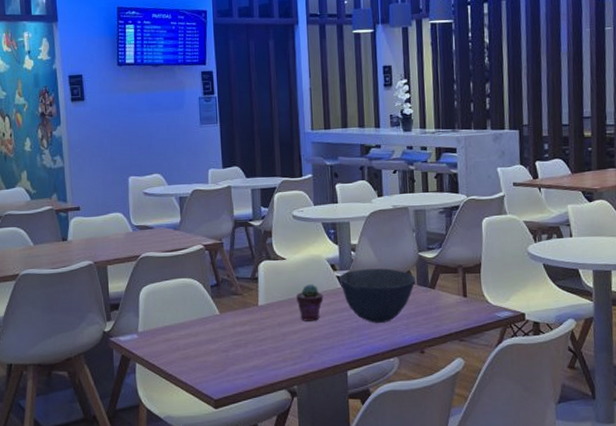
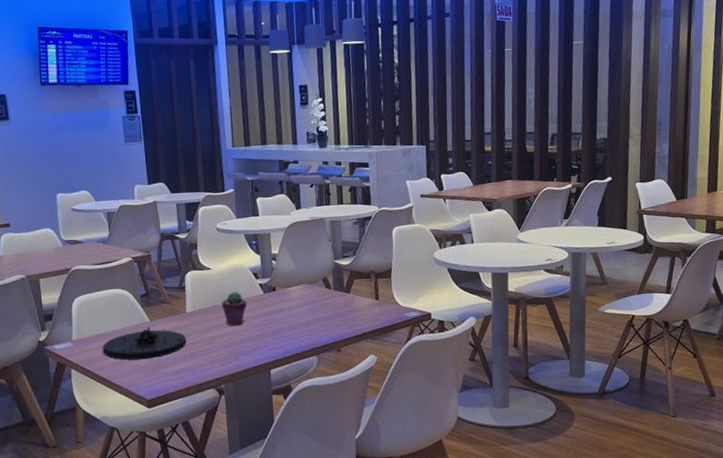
plate: none [169,319,258,355] -> present [102,326,186,360]
bowl: present [339,268,416,323] -> none [262,275,332,326]

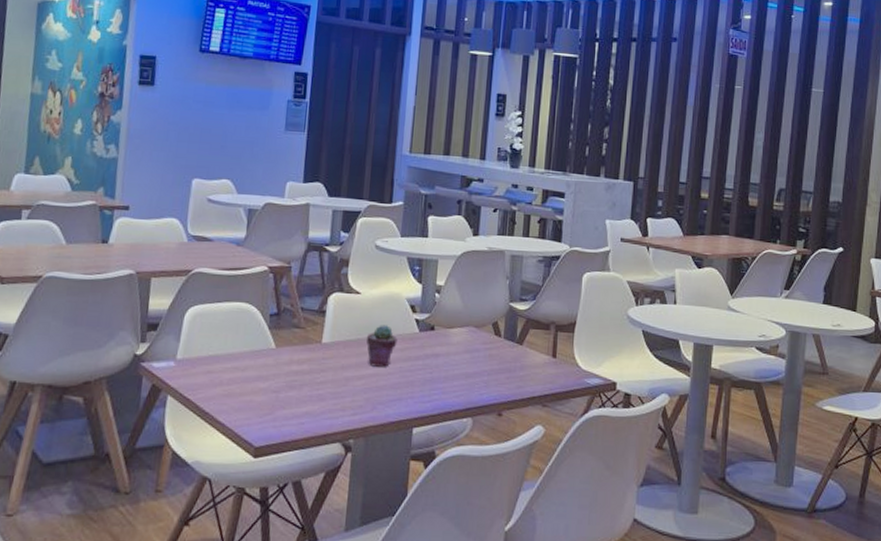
plate: present [102,326,186,360] -> none [211,354,316,395]

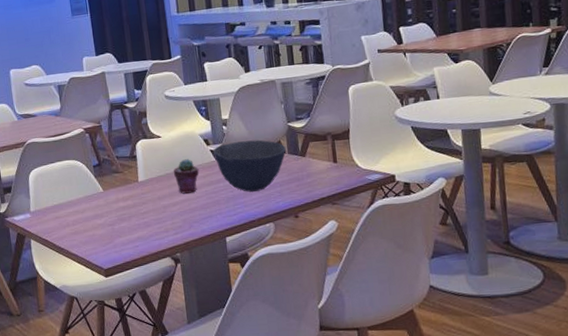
bowl: none [418,314,503,377] -> present [213,140,286,192]

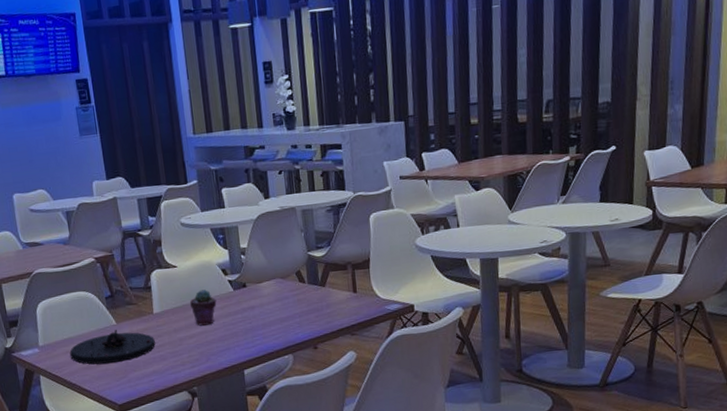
plate: none [59,196,140,230] -> present [69,329,155,365]
bowl: present [213,140,286,192] -> none [231,269,306,324]

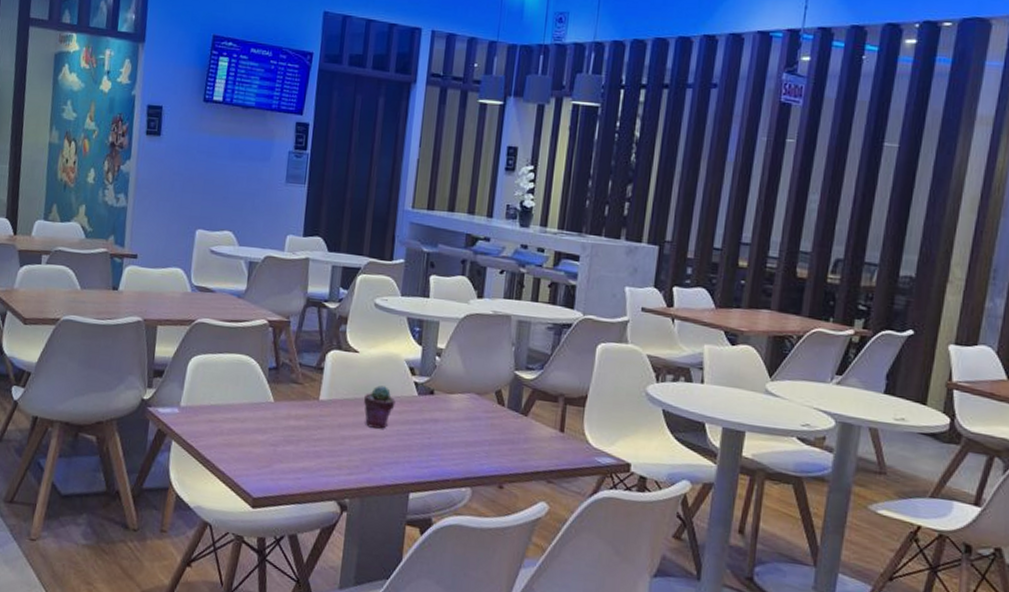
plate: present [69,329,155,365] -> none [212,407,314,448]

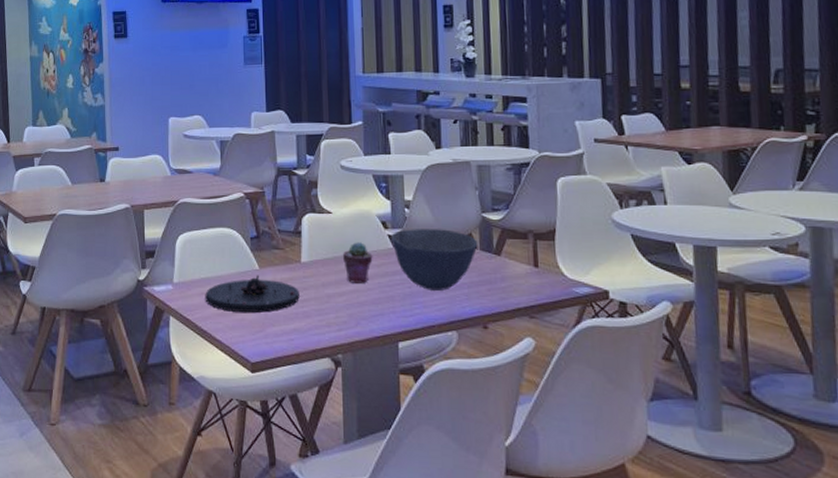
plate: none [212,407,314,448] -> present [205,275,300,313]
bowl: none [417,378,506,445] -> present [391,229,478,291]

